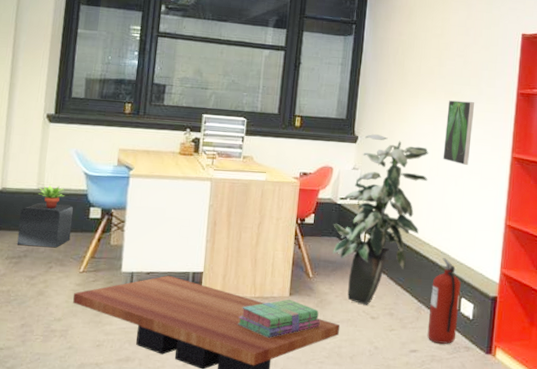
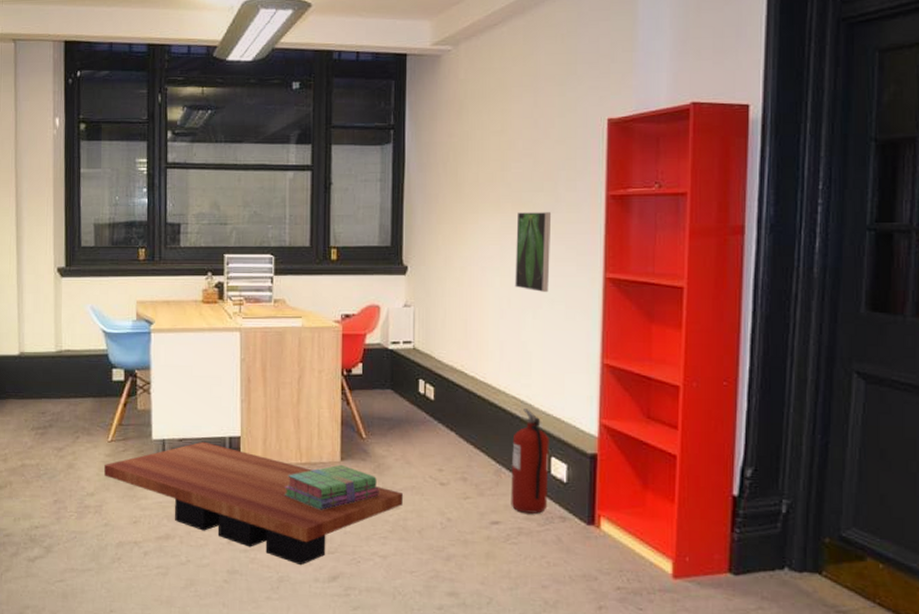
speaker: present [17,202,74,248] -> none [41,366,95,416]
succulent plant: present [37,185,65,209] -> none [56,347,84,373]
indoor plant: present [333,134,429,305] -> none [385,262,498,469]

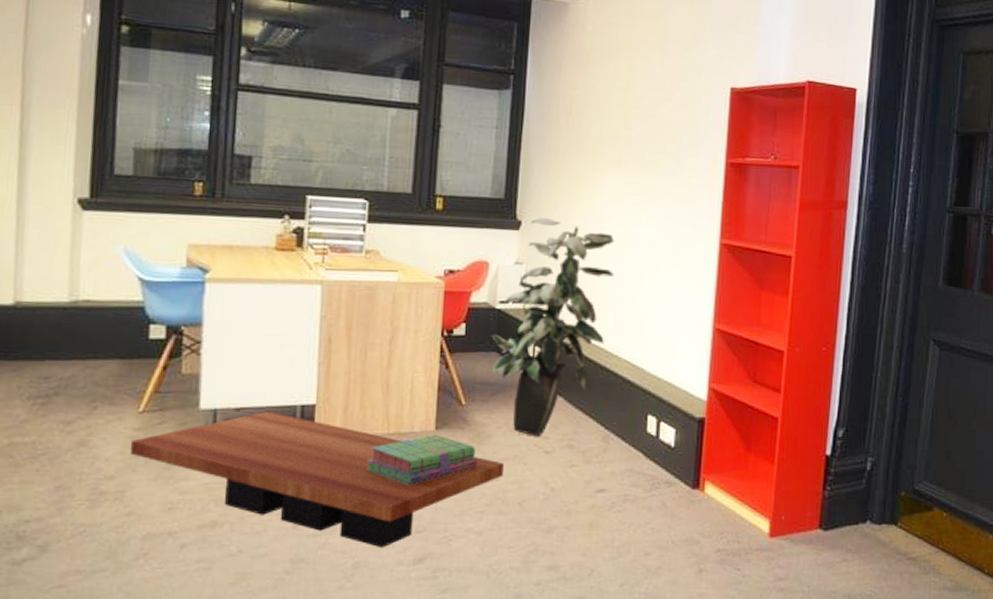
indoor plant: none [385,262,498,469] -> present [491,218,615,437]
fire extinguisher: present [511,409,549,514] -> none [617,373,659,480]
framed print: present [515,212,552,292] -> none [632,173,673,255]

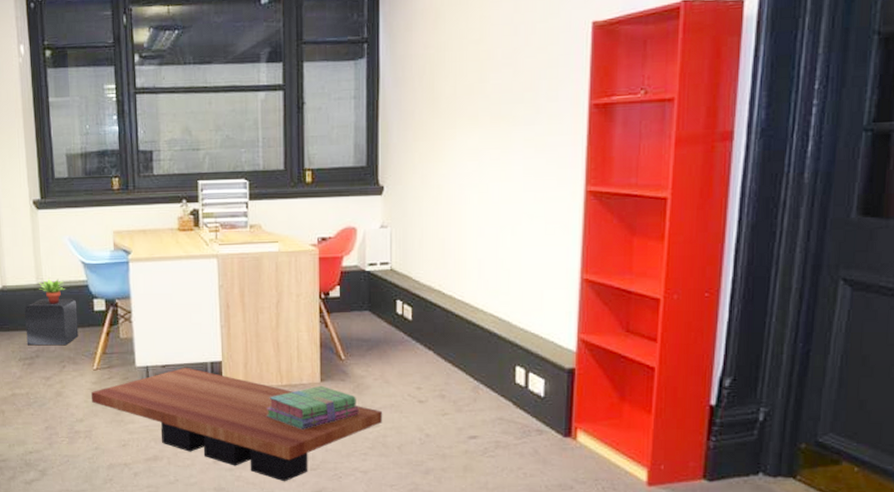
speaker: none [42,320,125,381] -> present [25,298,79,346]
succulent plant: none [70,296,111,328] -> present [38,279,65,304]
indoor plant: present [491,218,615,437] -> none [363,181,476,388]

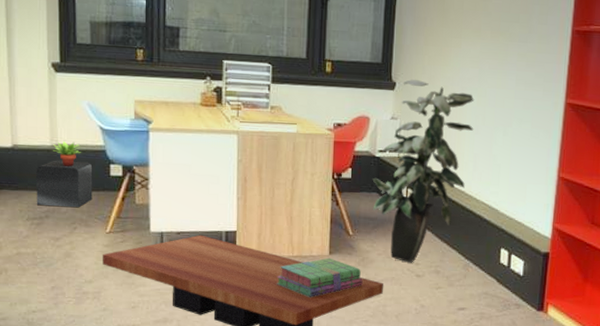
indoor plant: none [363,181,476,388] -> present [372,80,475,263]

